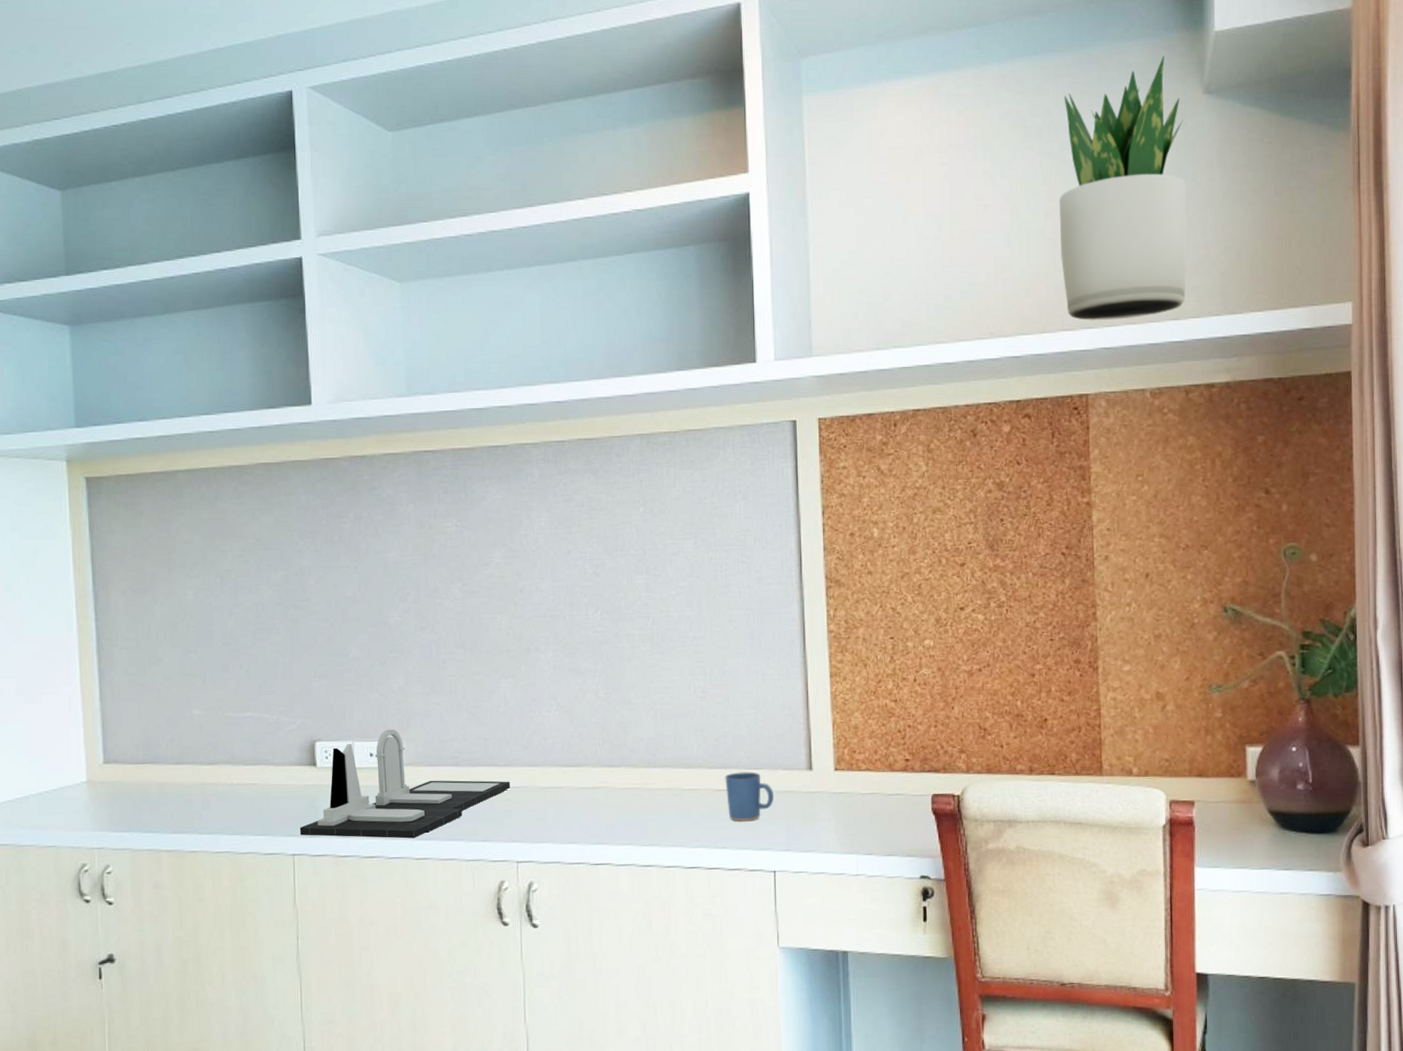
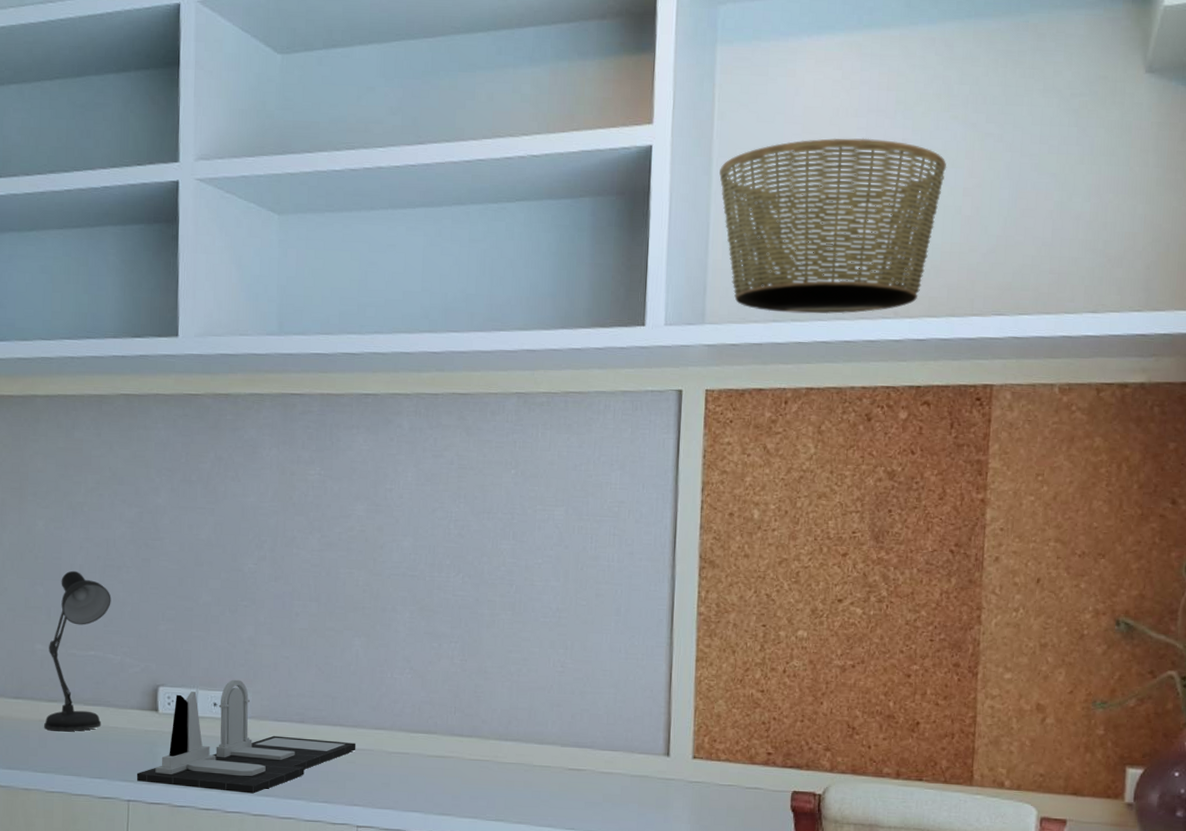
desk lamp: none [206,636,264,793] -> present [44,570,111,732]
mug: present [725,772,774,821] -> none [578,752,628,803]
basket: none [815,172,1027,341] -> present [719,138,947,315]
planter: present [1059,56,1188,321] -> none [977,28,1122,308]

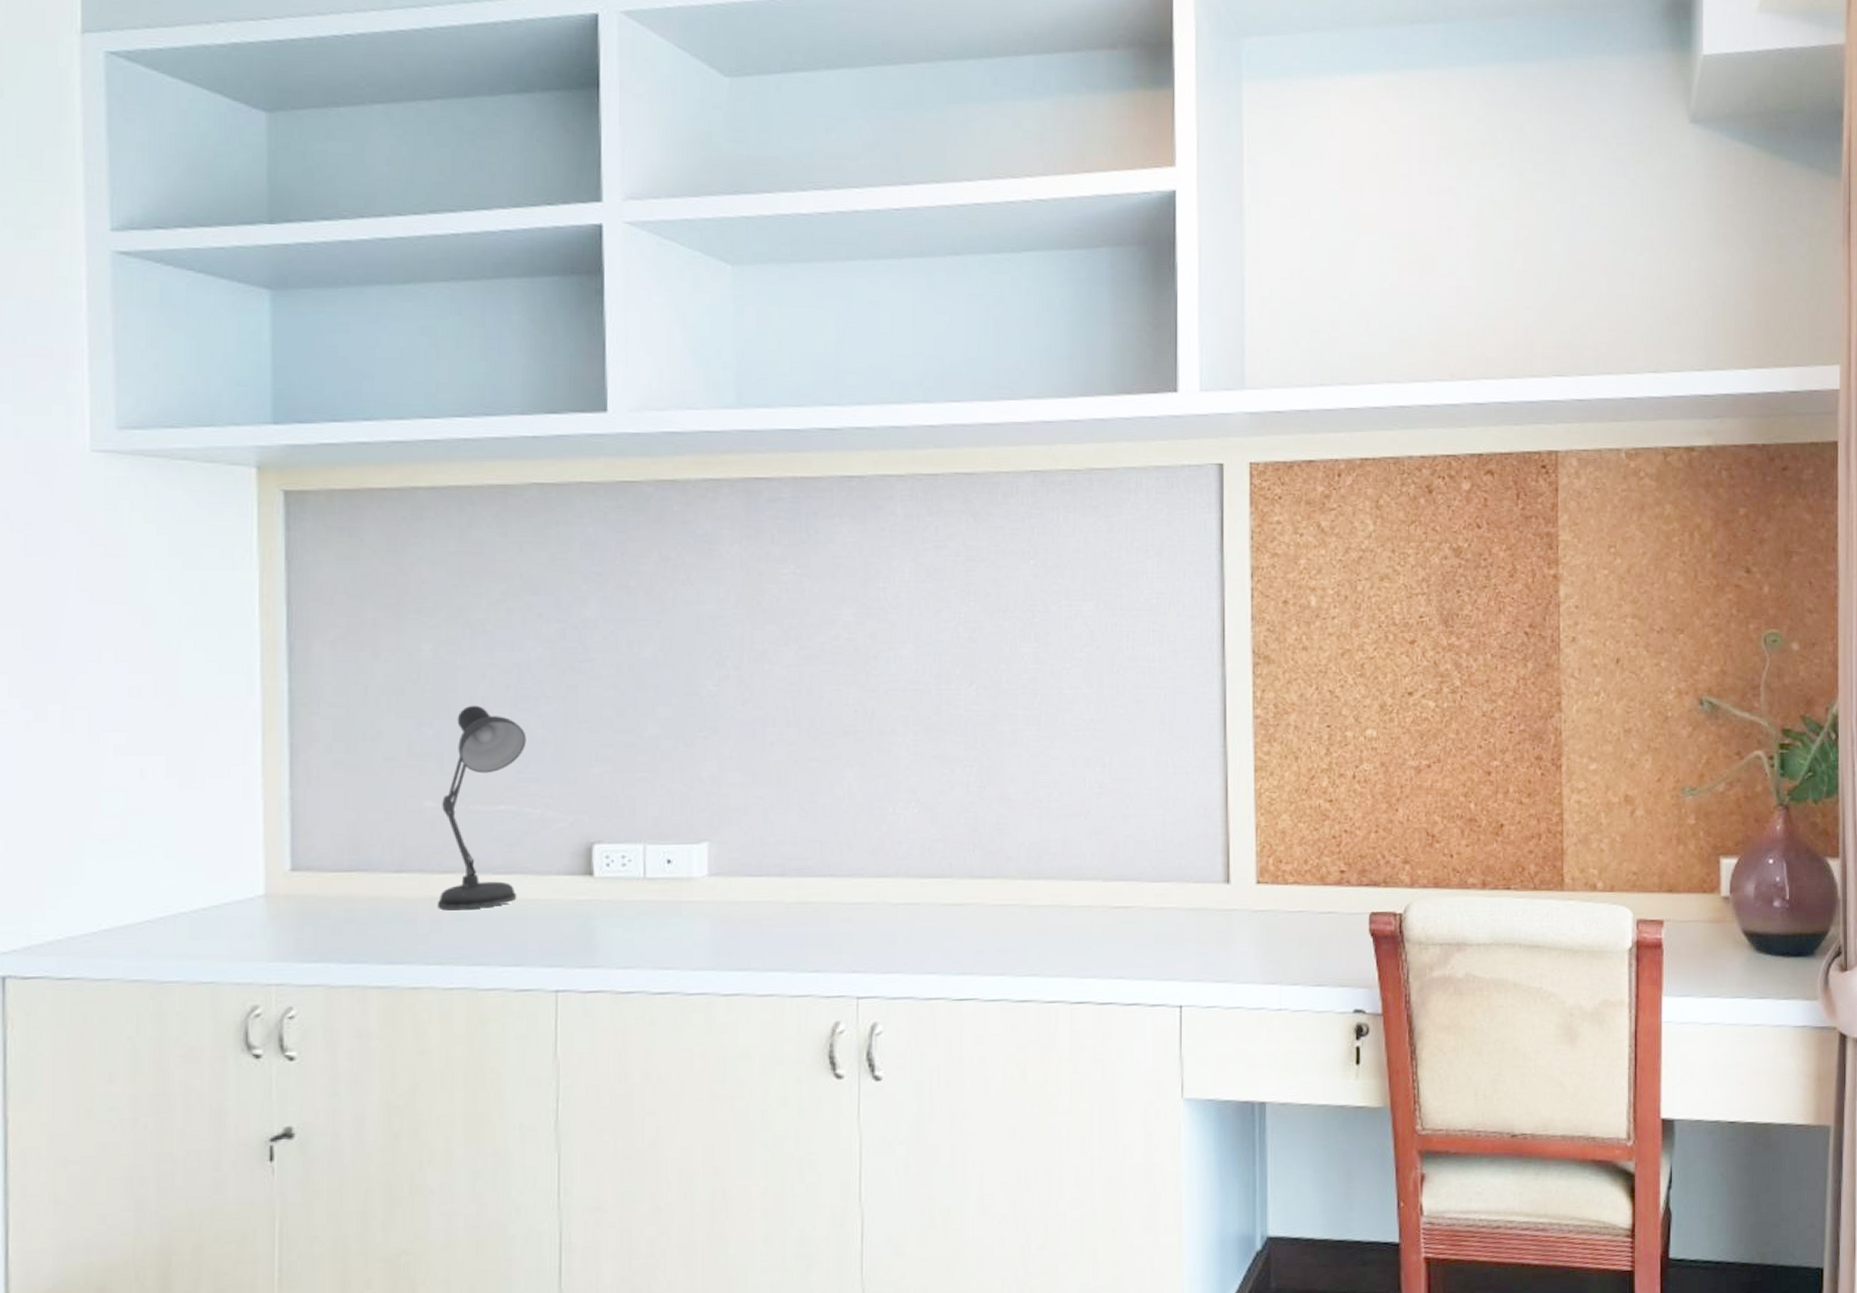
desk organizer: present [136,679,356,794] -> none [566,828,853,970]
basket: present [719,138,947,315] -> none [1253,185,1496,377]

